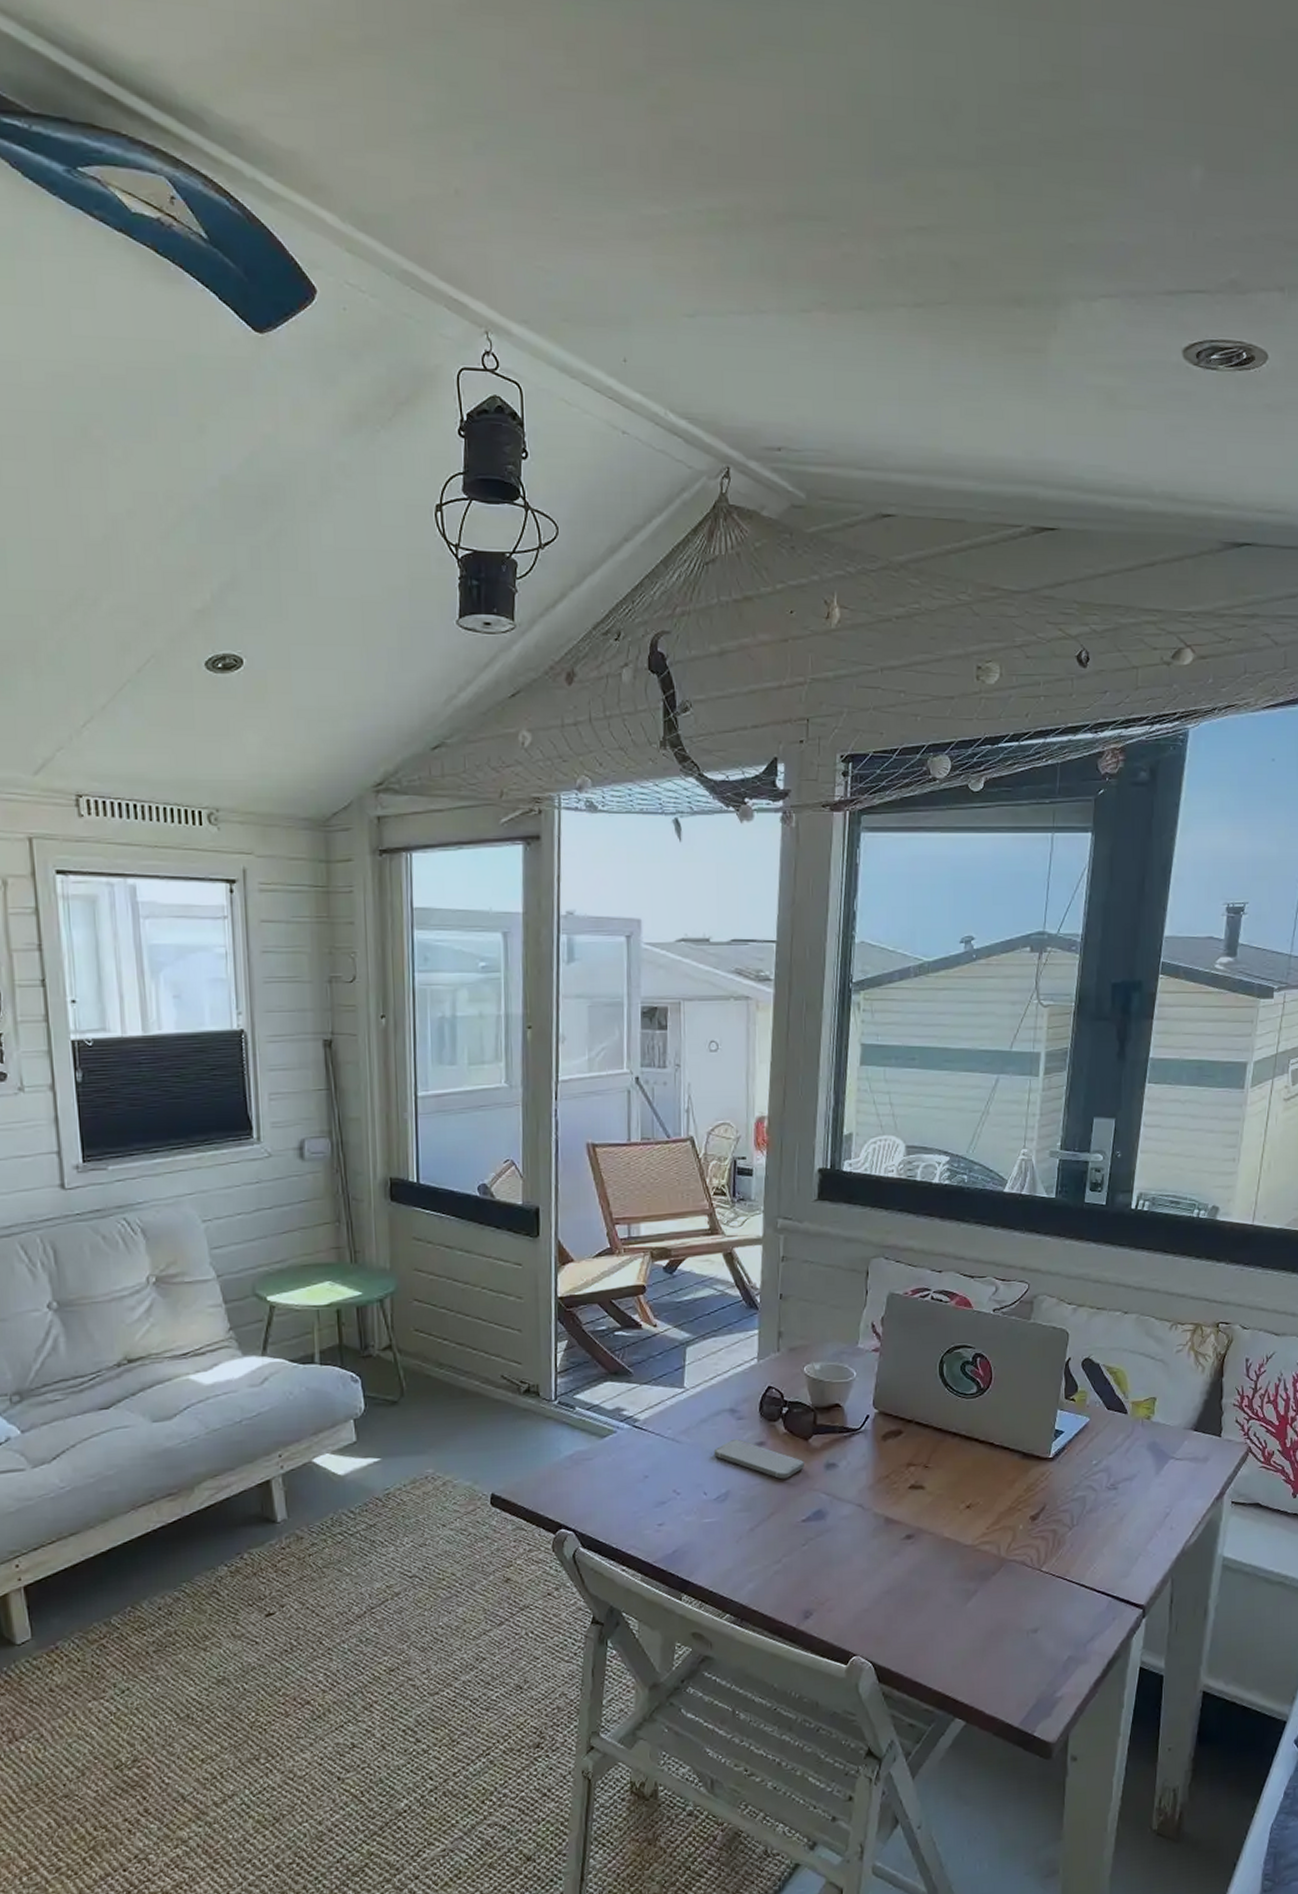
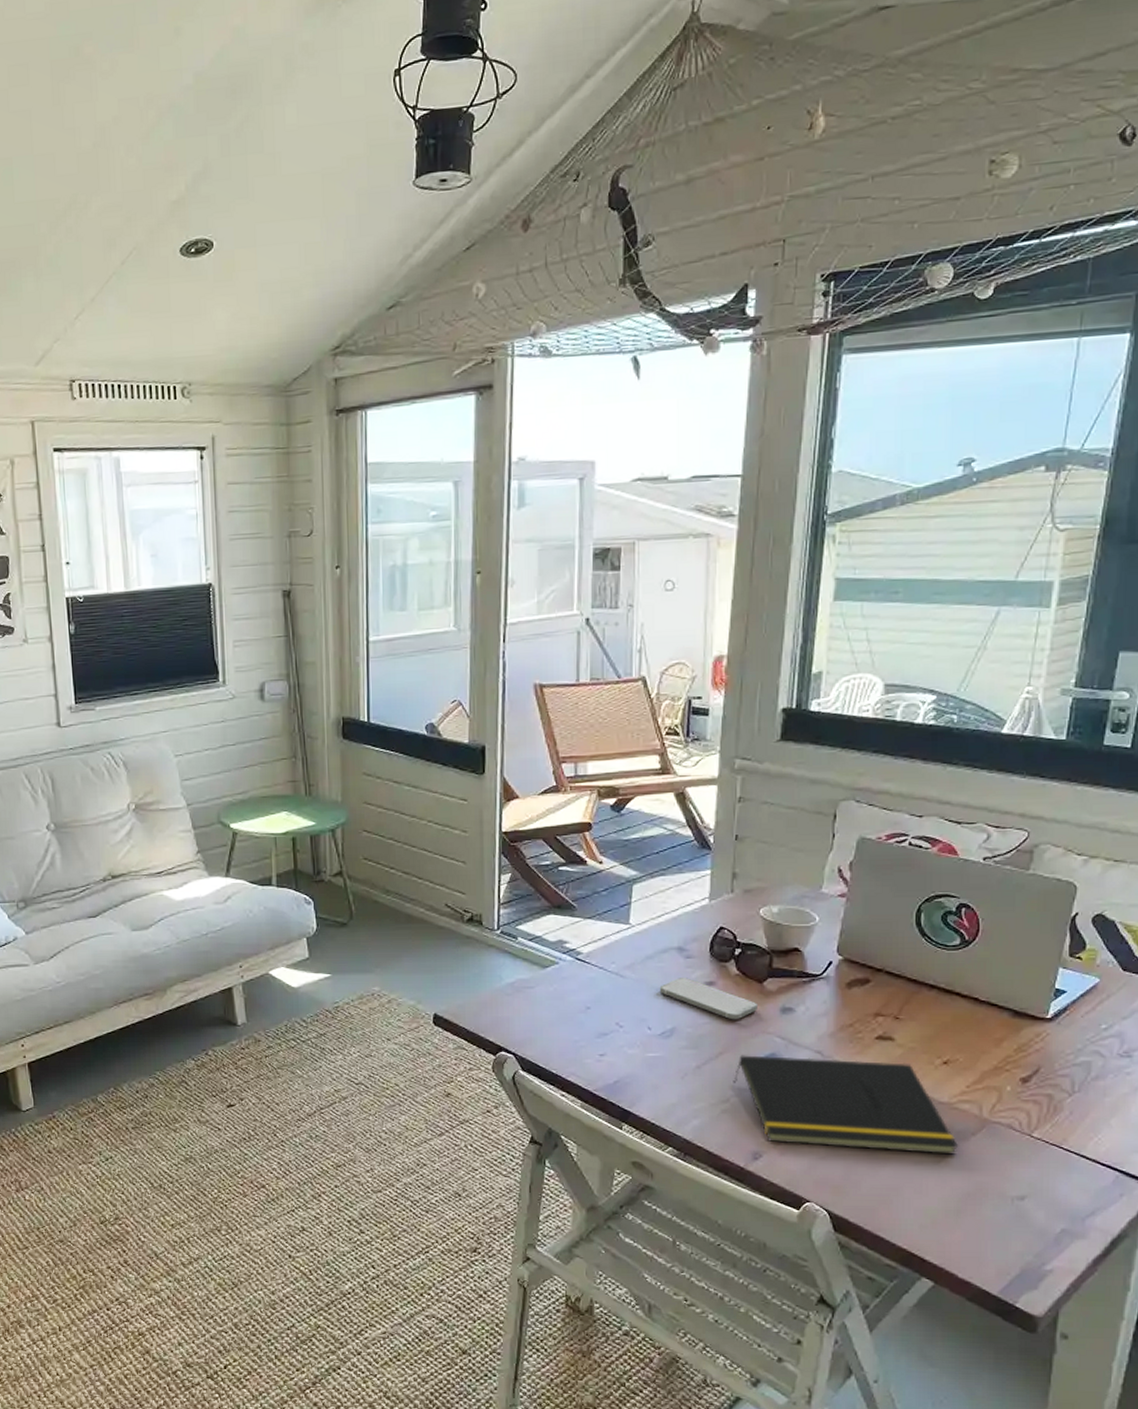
notepad: none [784,1510,981,1600] -> present [733,1055,958,1155]

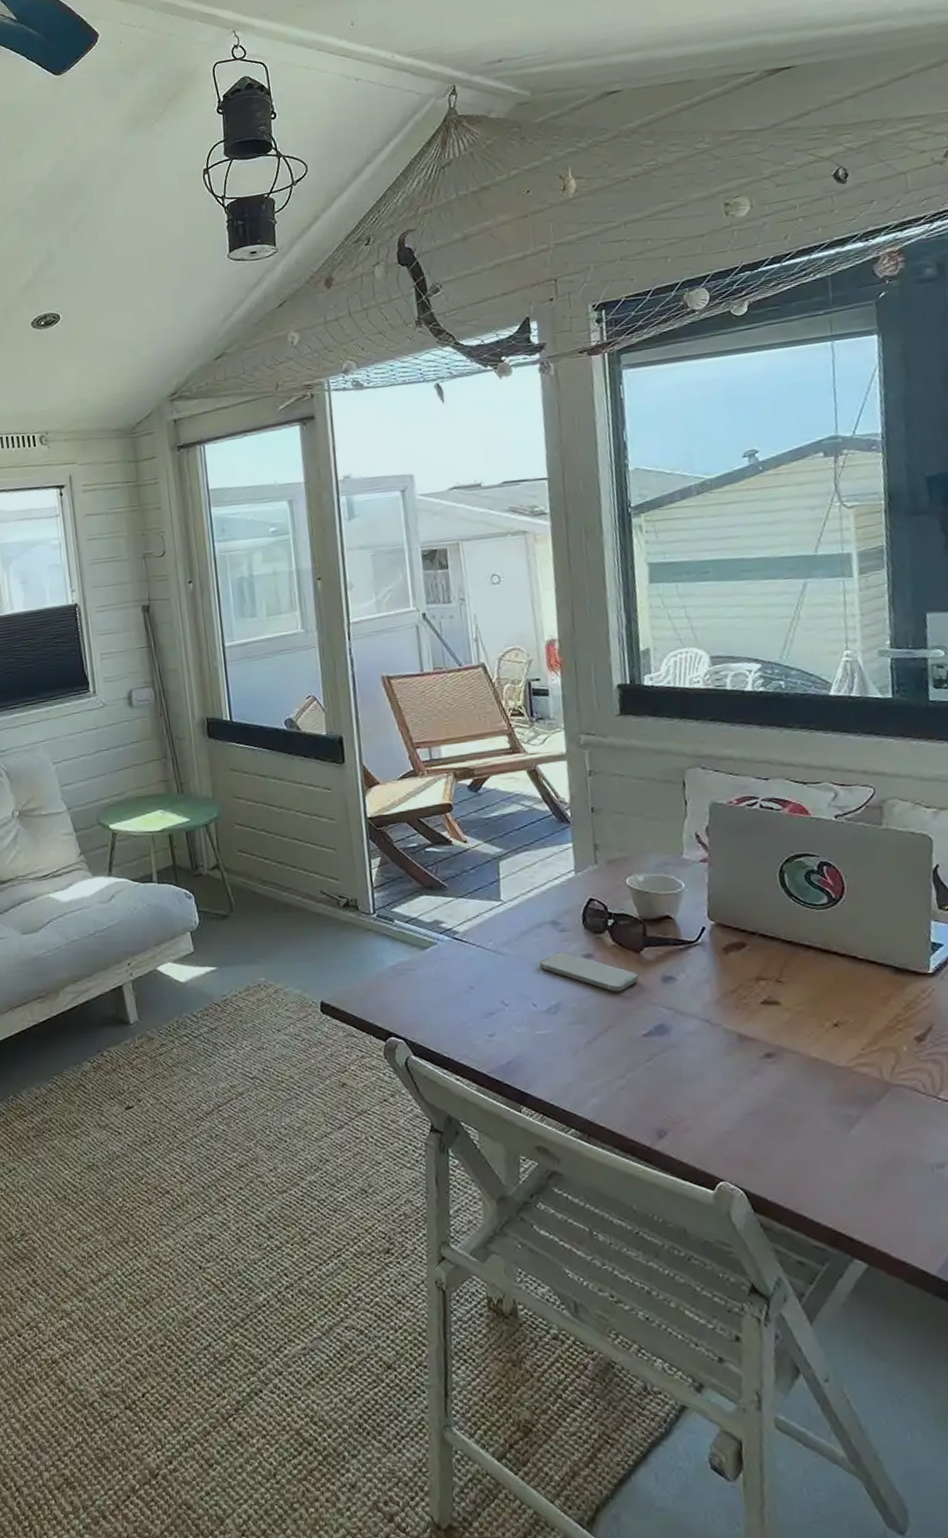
notepad: present [733,1055,958,1155] -> none [625,1027,865,1123]

